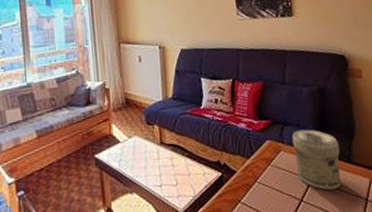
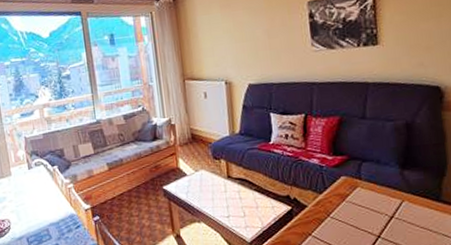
jar: present [292,129,342,190] -> none [371,165,427,228]

